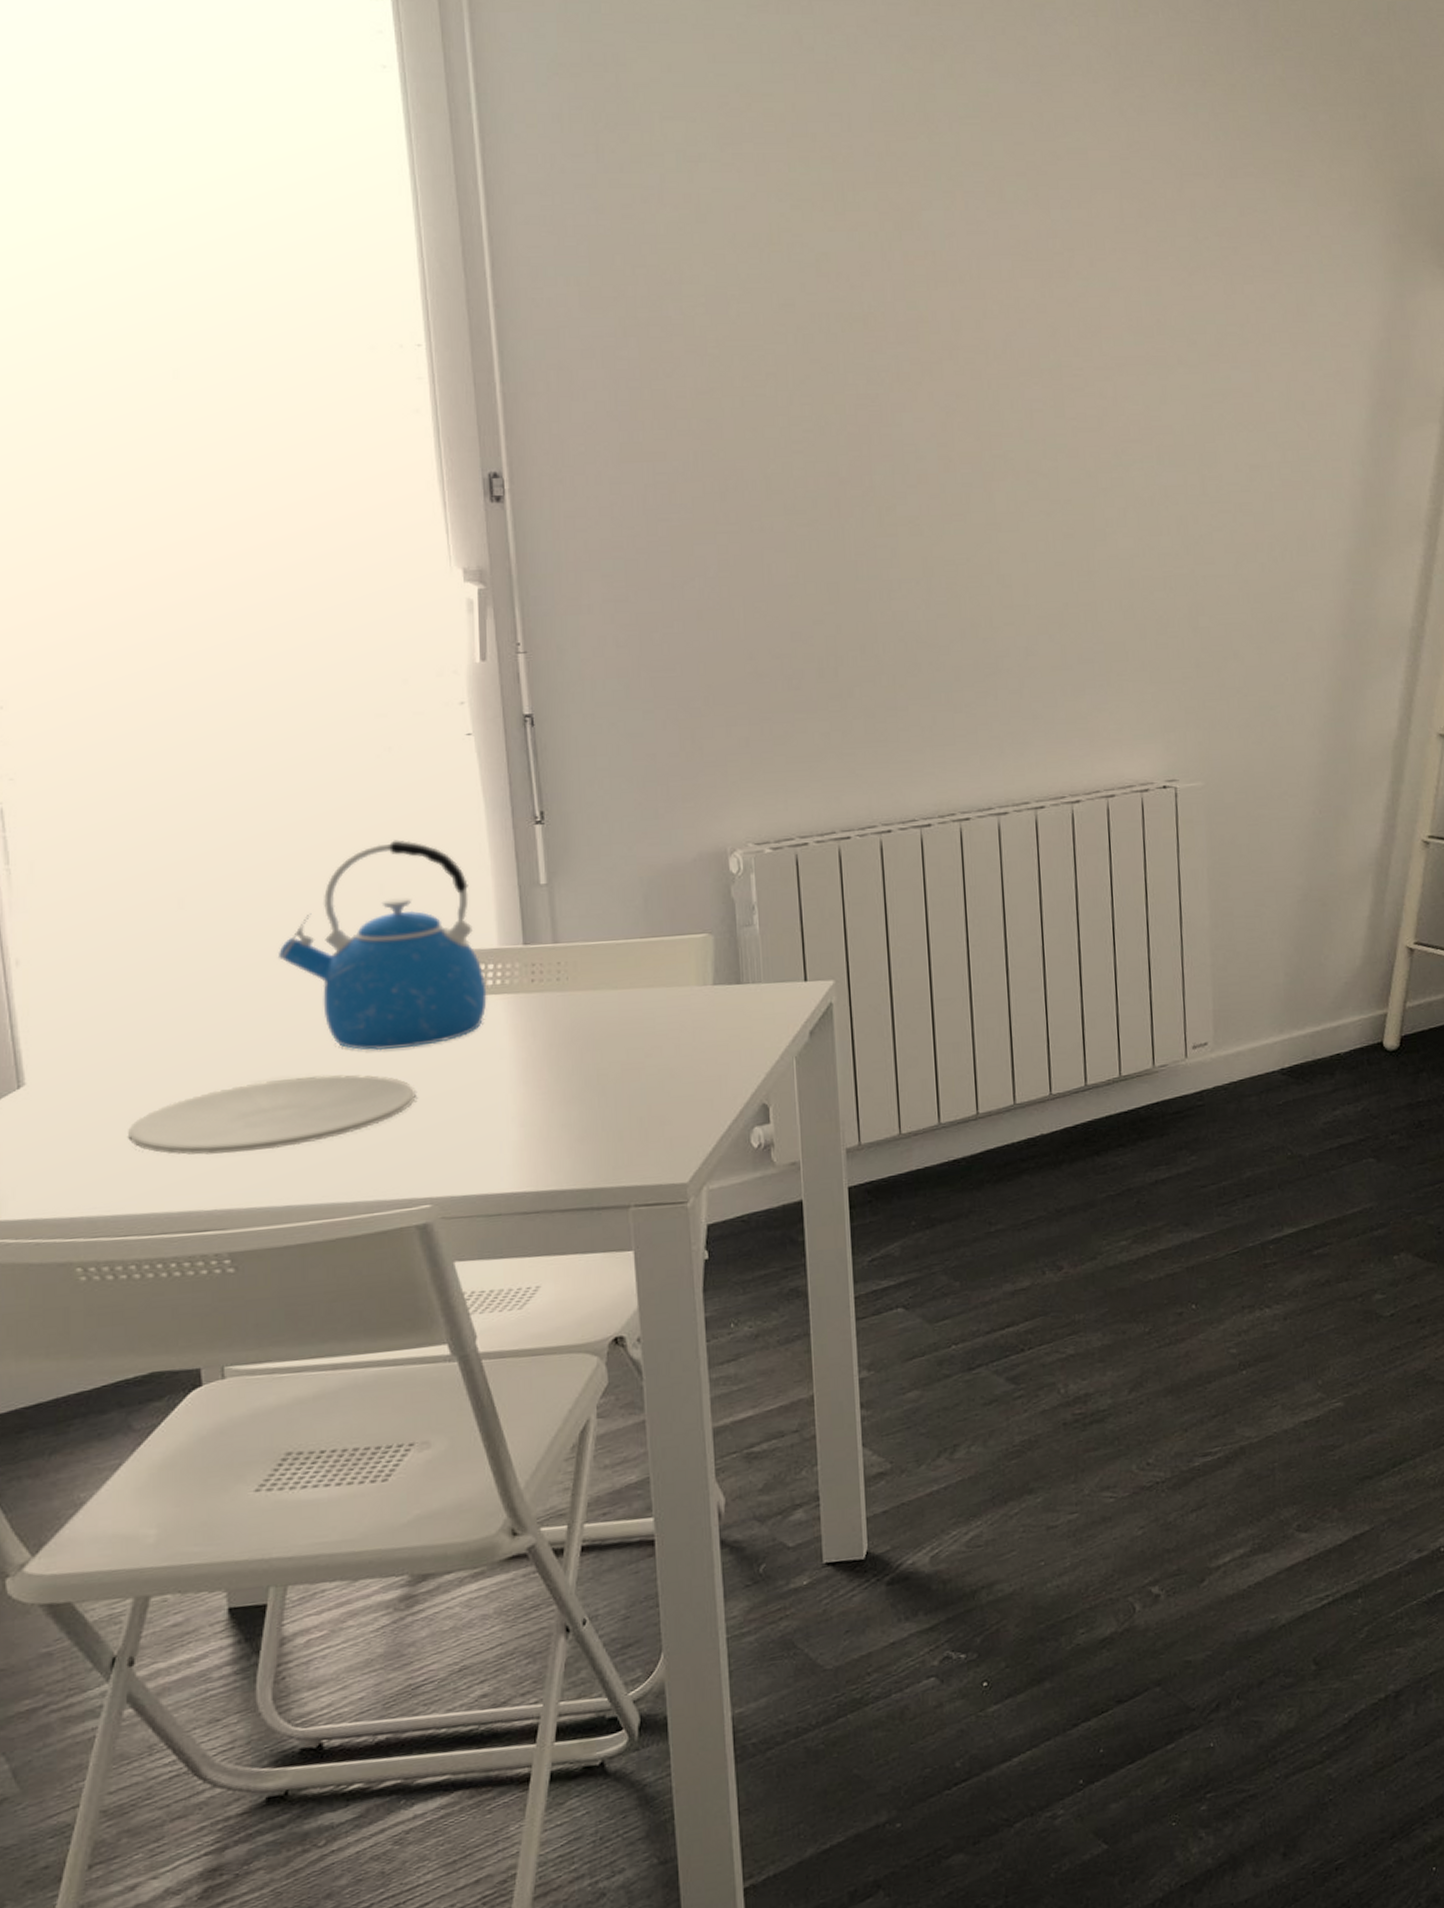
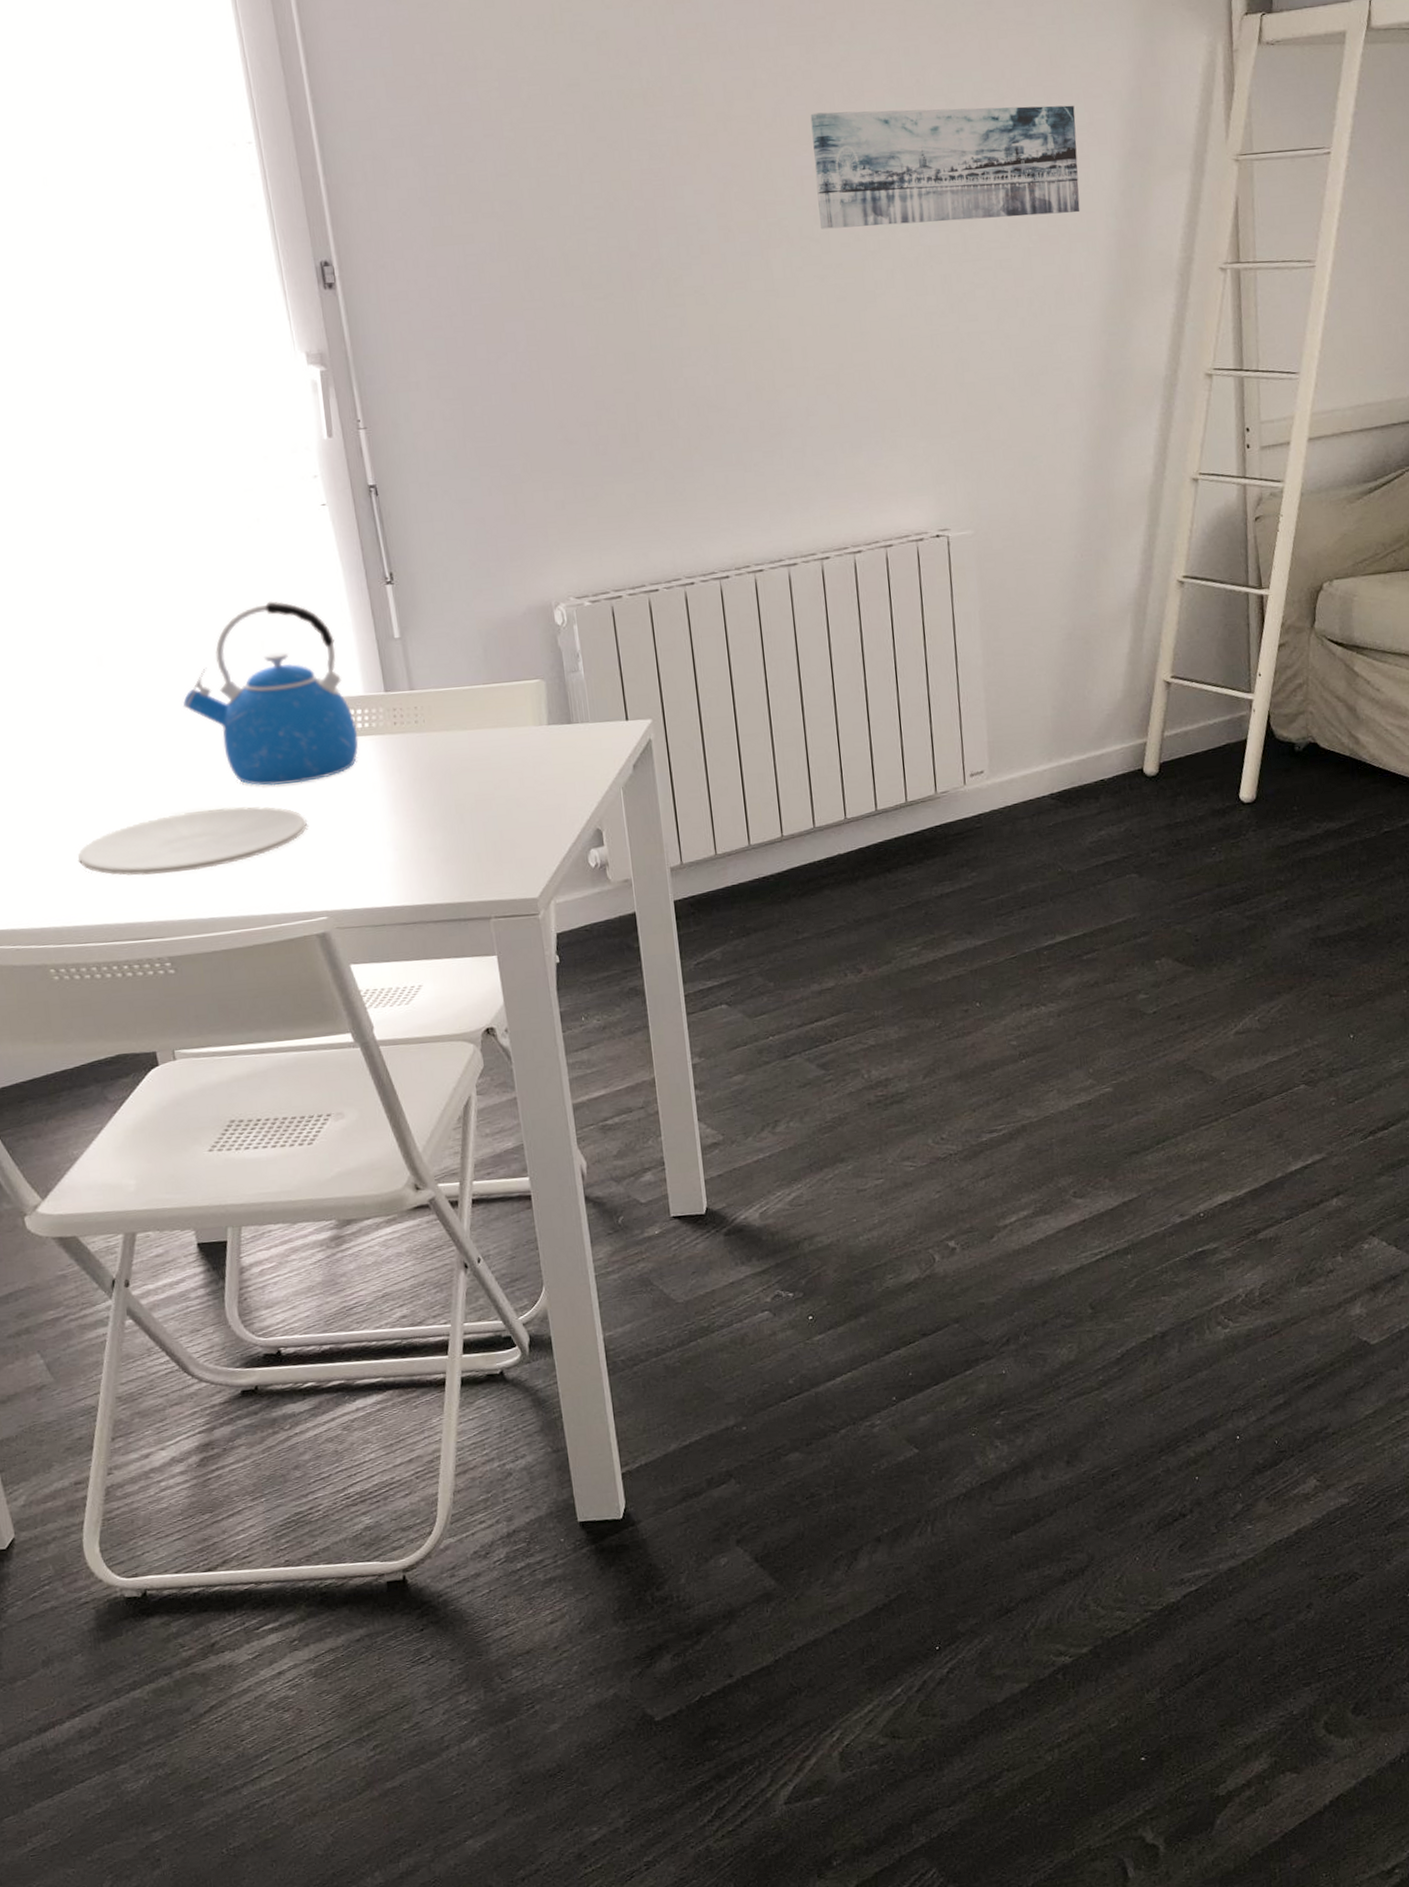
wall art: none [1043,346,1326,464] -> present [810,105,1080,230]

